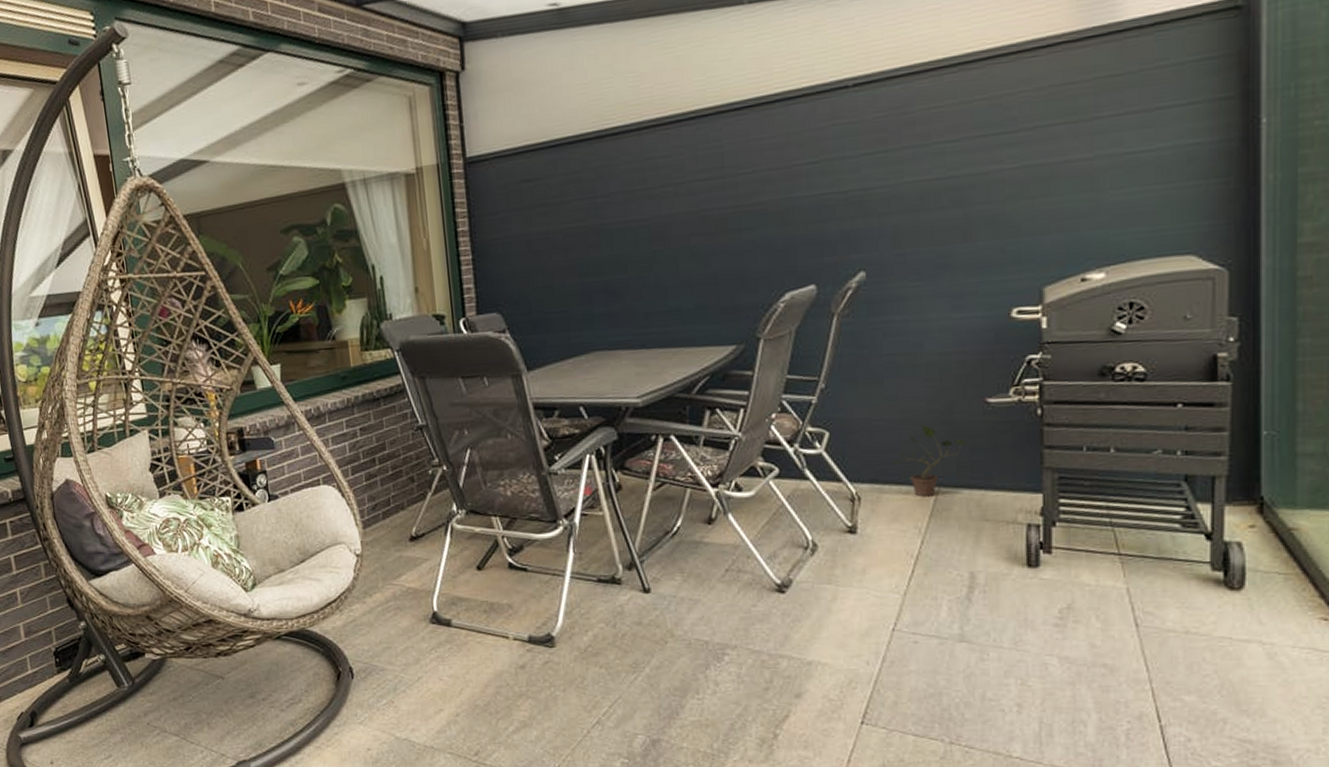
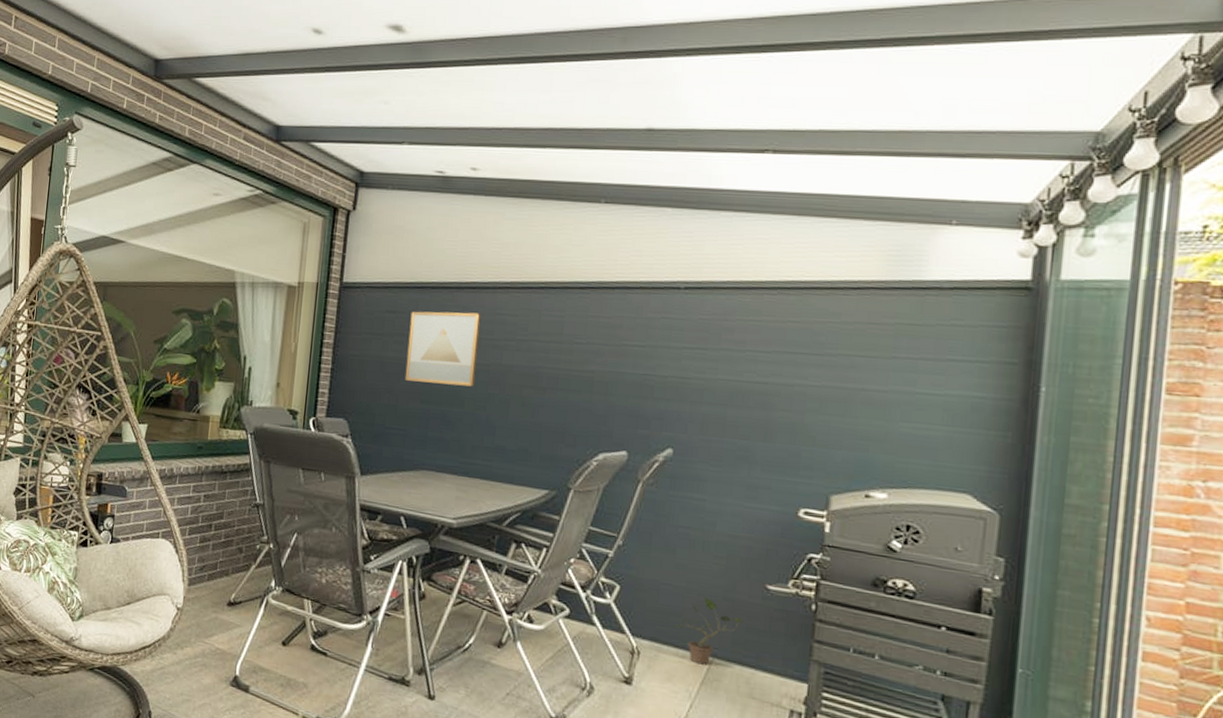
wall art: none [550,161,636,256] -> present [404,311,482,387]

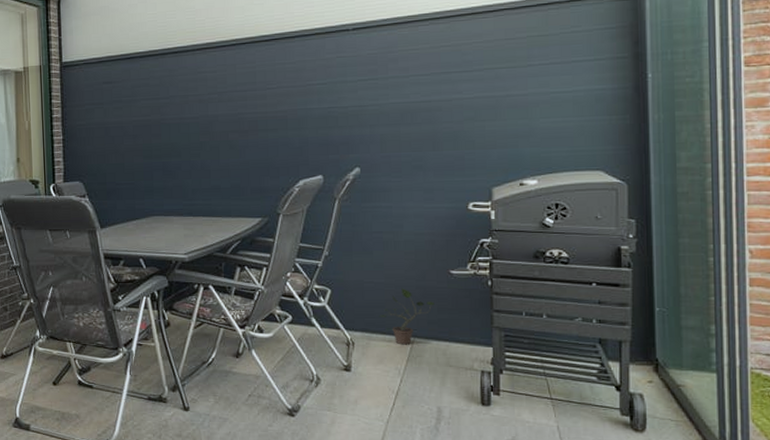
wall art: present [404,311,482,387] -> none [125,74,188,141]

